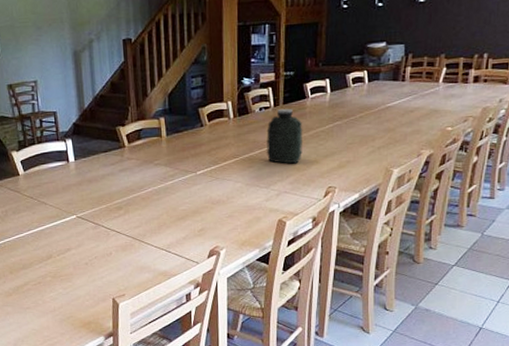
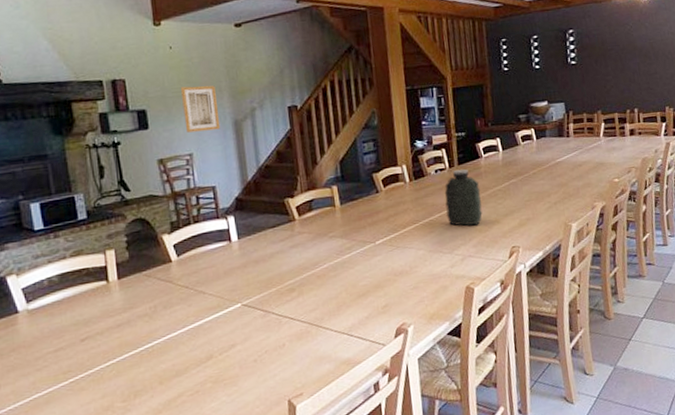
wall art: none [27,17,62,61] -> present [181,85,221,133]

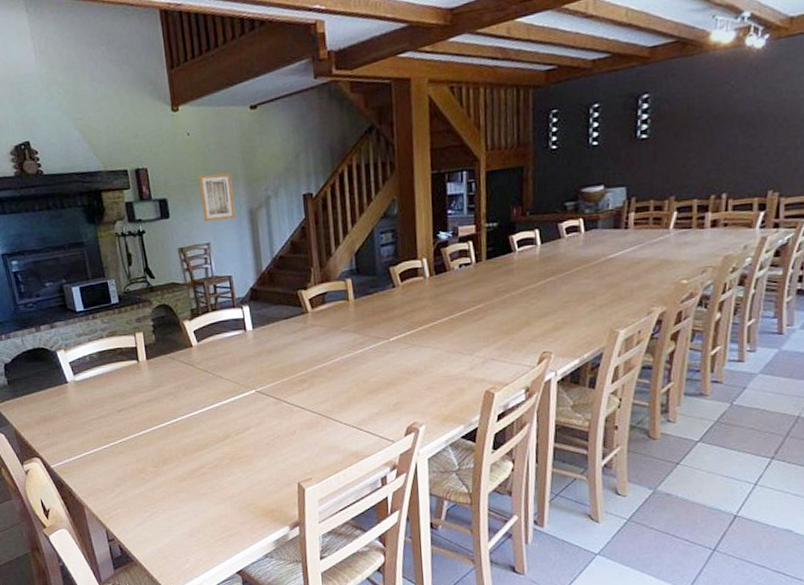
water jug: present [444,169,483,226] -> none [468,264,511,327]

